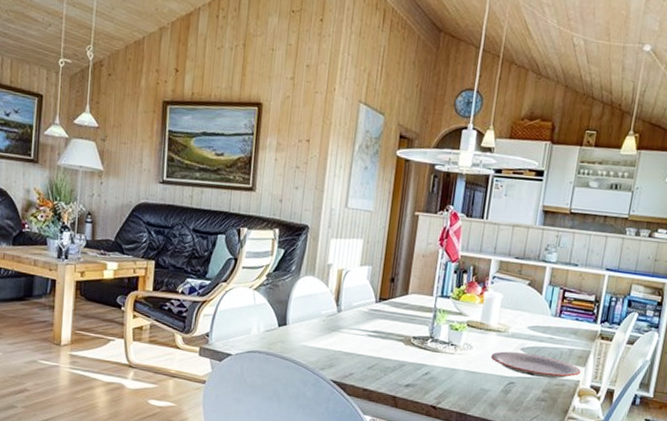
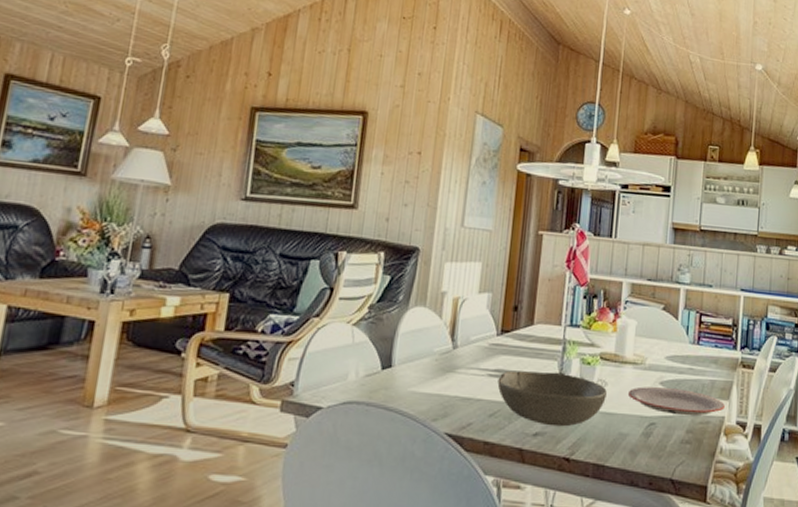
bowl: none [375,332,473,381] -> present [497,370,608,427]

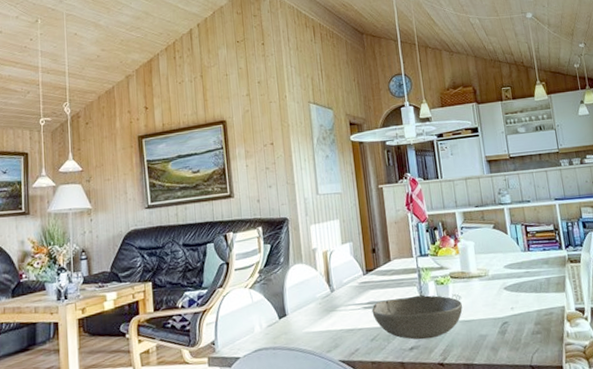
plate: present [627,386,725,416] -> none [479,290,563,312]

